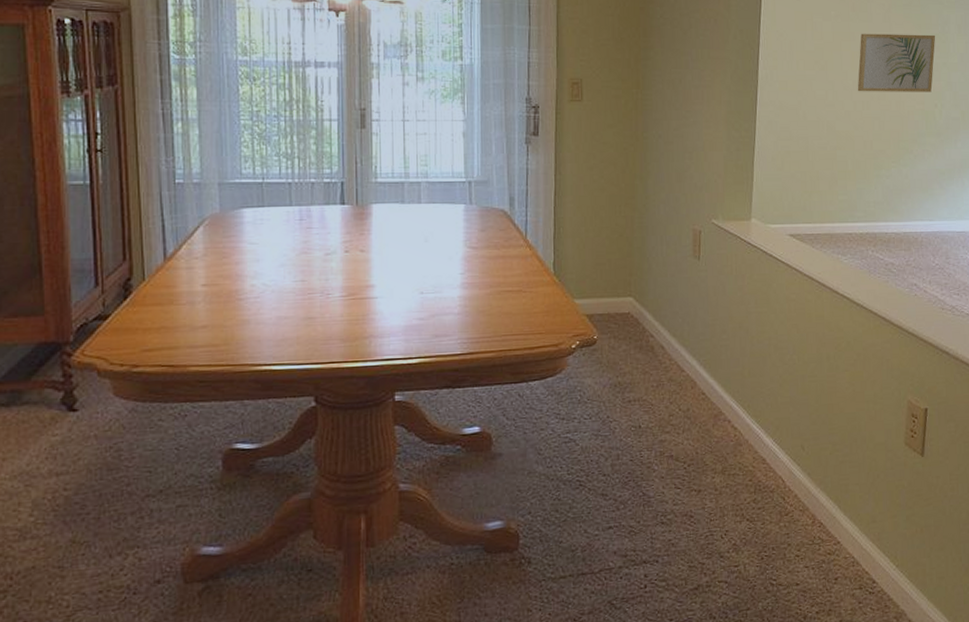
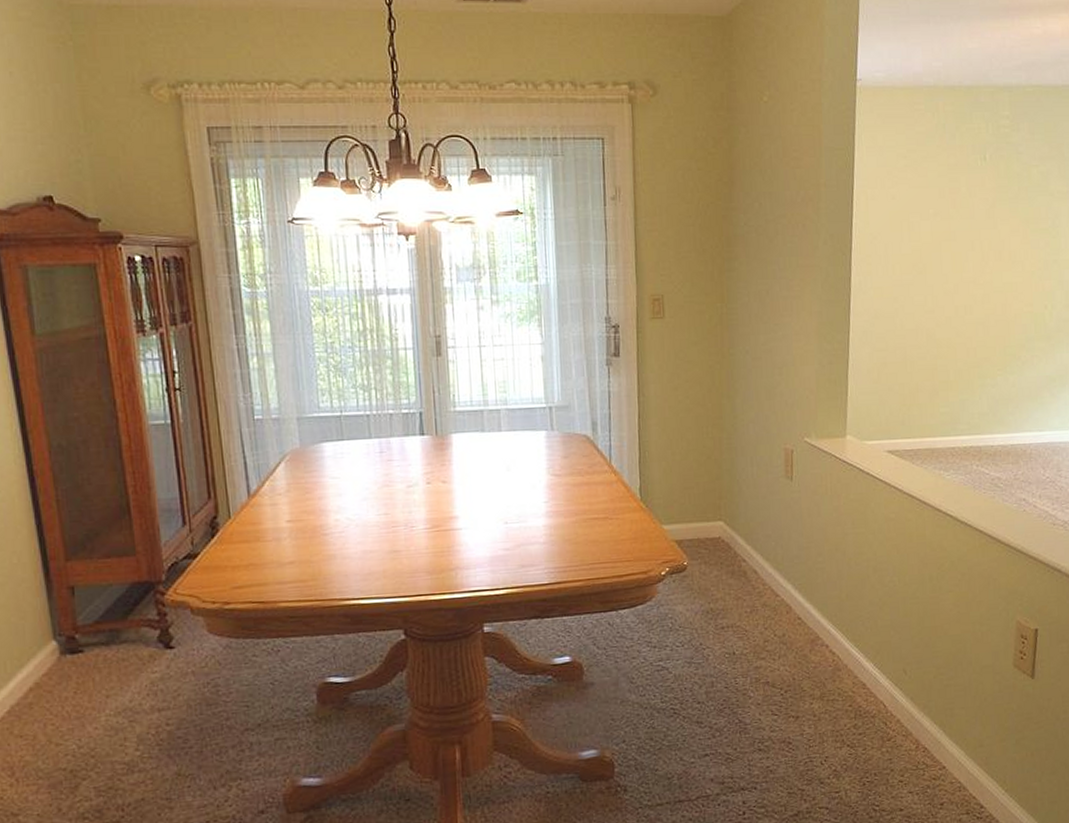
wall art: present [857,33,936,92] -> none [959,229,1045,296]

